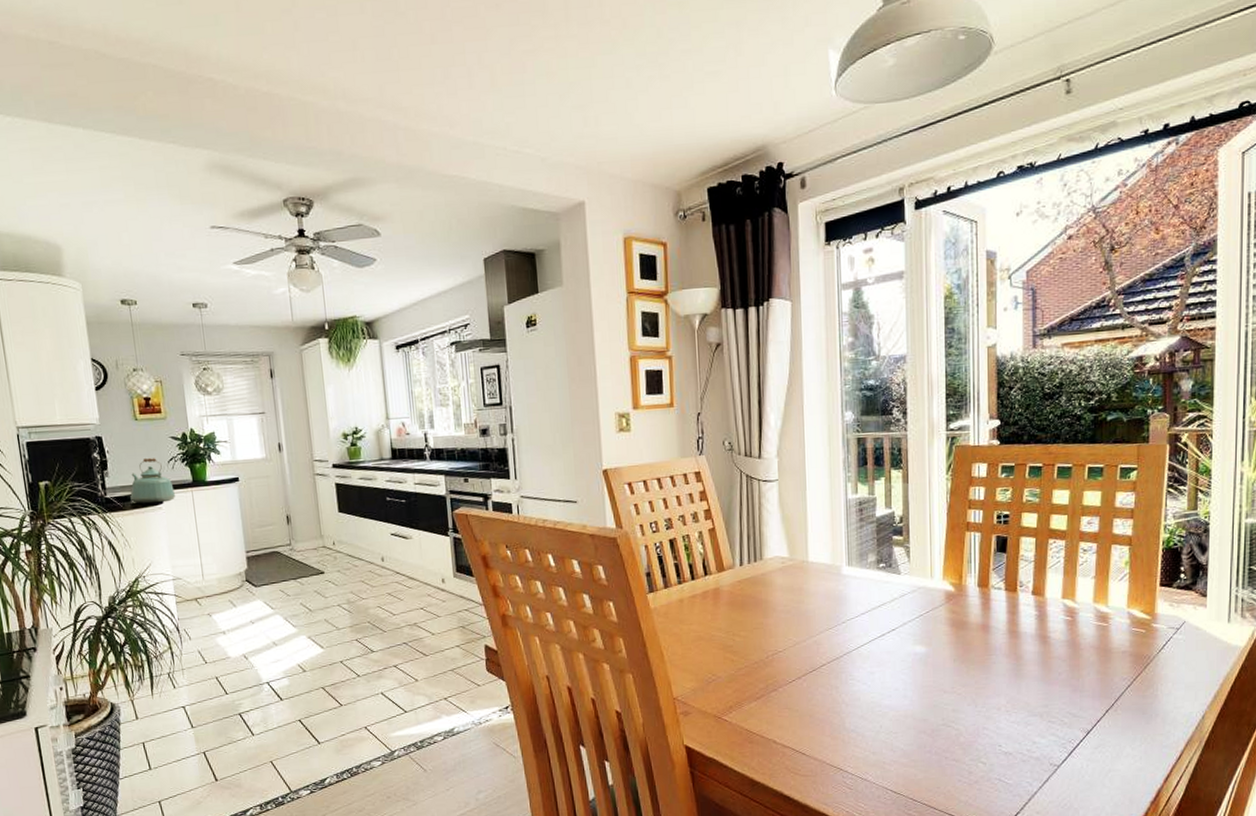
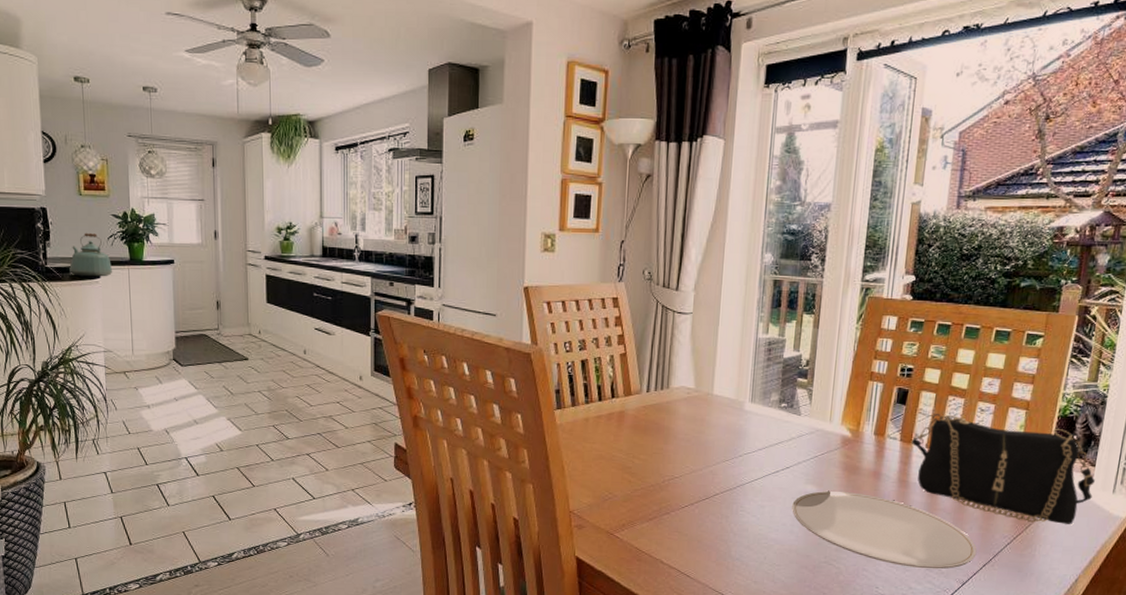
plate: none [902,648,1098,721] -> present [792,491,977,569]
handbag: none [1016,558,1208,662] -> present [910,414,1095,524]

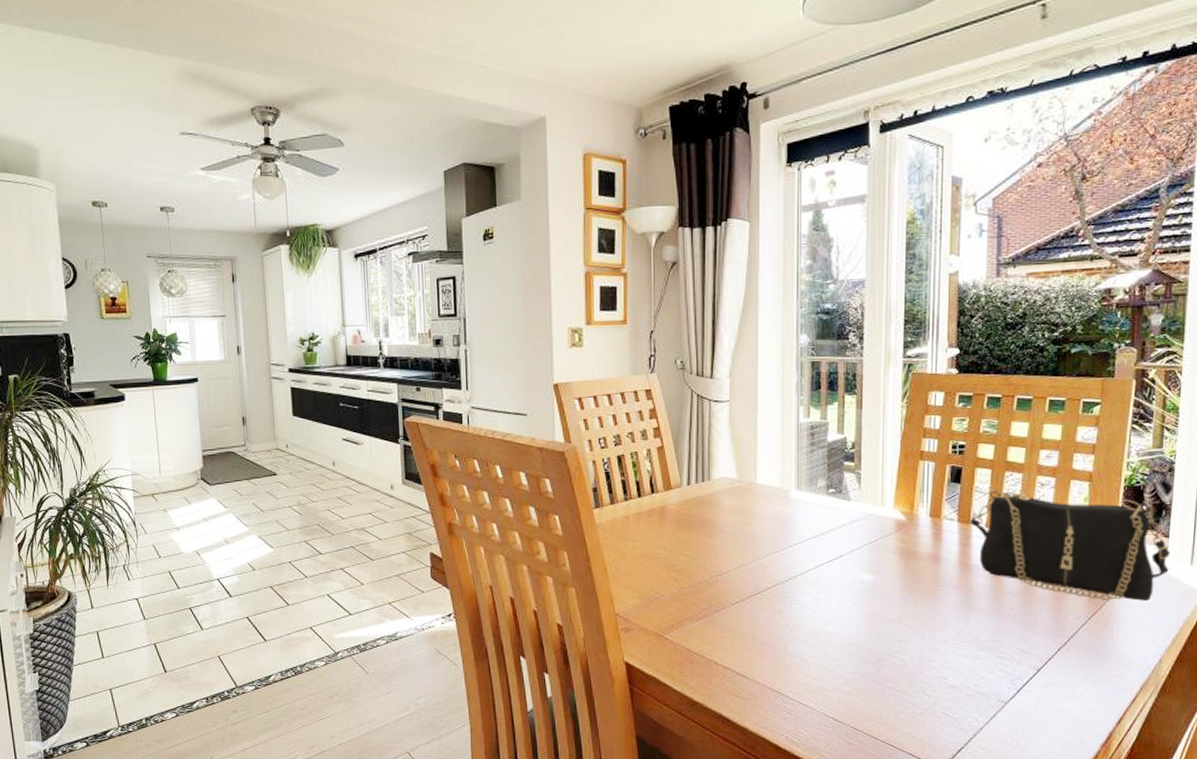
kettle: present [69,232,113,277] -> none [94,355,138,400]
plate: present [792,491,977,569] -> none [849,579,1050,656]

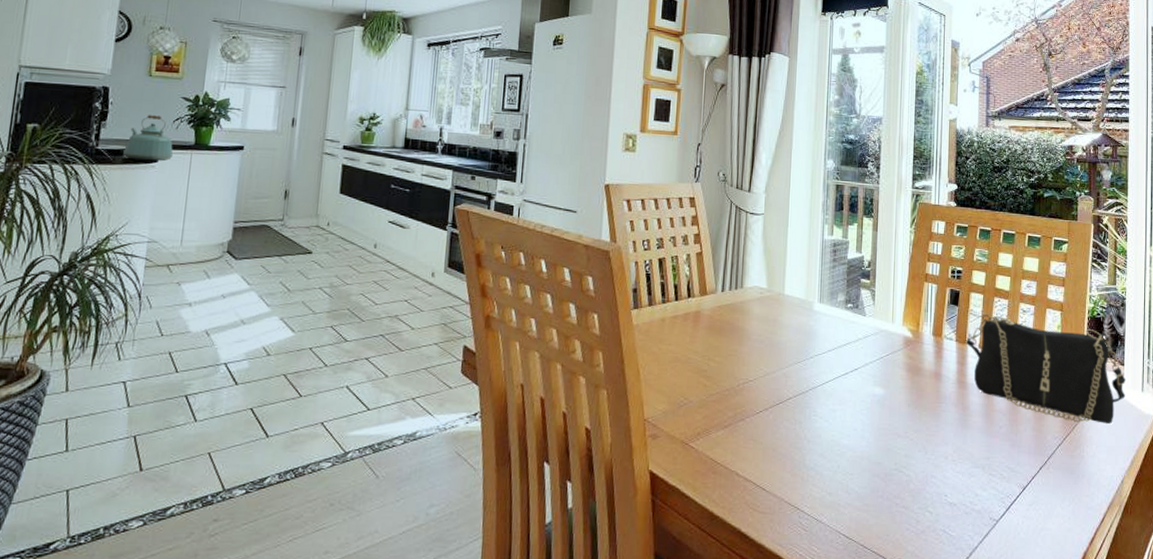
kettle: none [94,355,138,400] -> present [123,114,174,162]

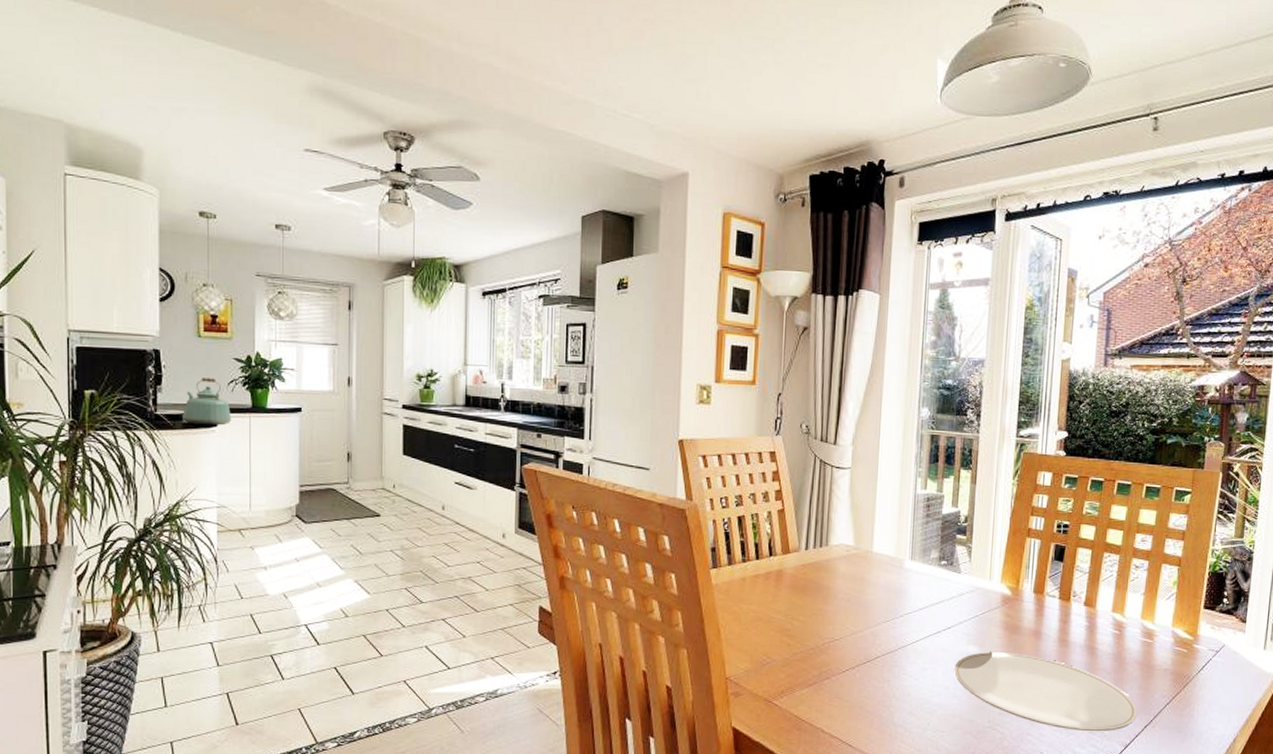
plate: none [862,393,1033,474] -> present [954,652,1138,732]
handbag: present [965,315,1125,424] -> none [1069,571,1246,682]

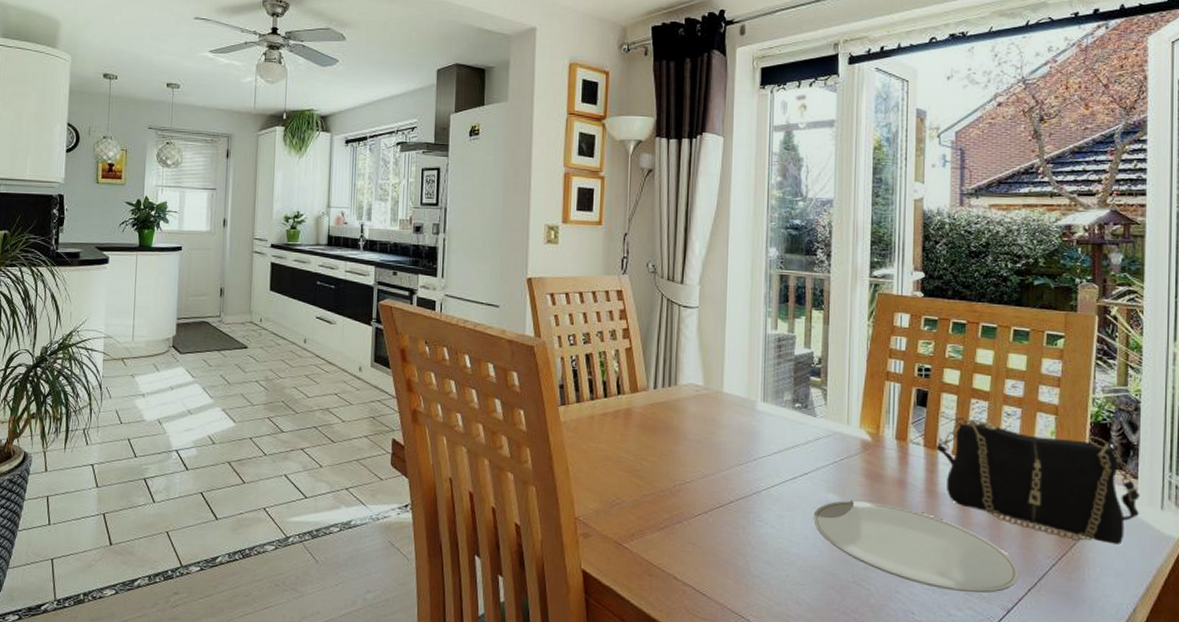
kettle: present [182,376,232,426] -> none [79,218,122,263]
handbag: none [1069,571,1246,682] -> present [935,418,1139,544]

